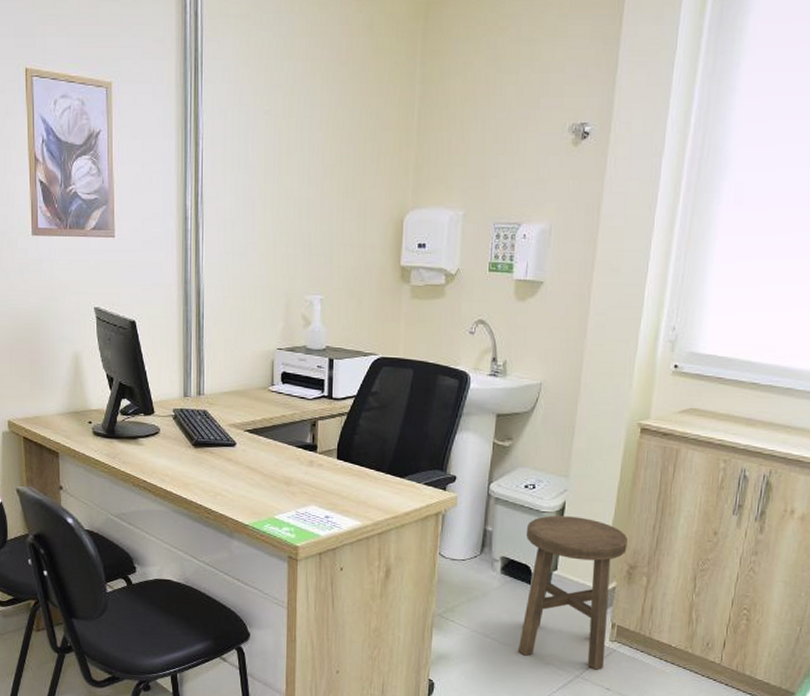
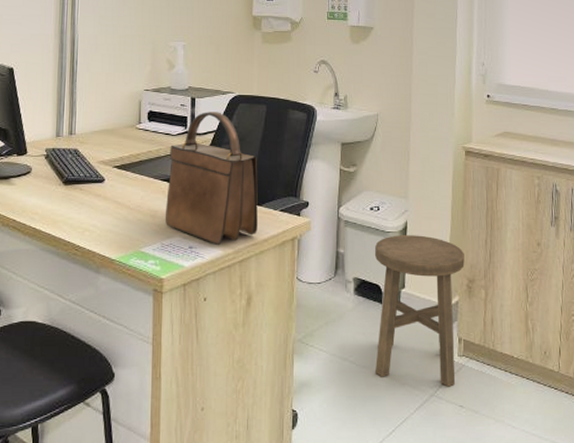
handbag: none [300,375,401,517] -> present [165,112,258,246]

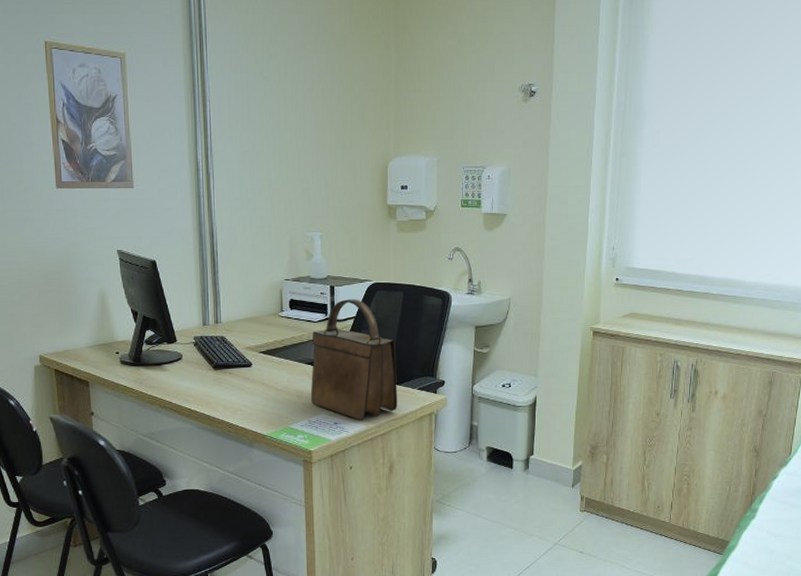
stool: present [374,235,465,387] -> none [505,408,589,537]

